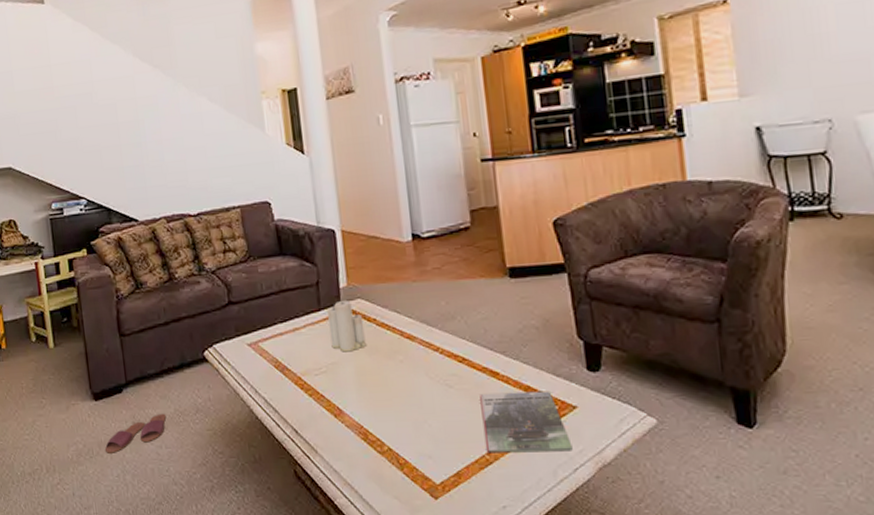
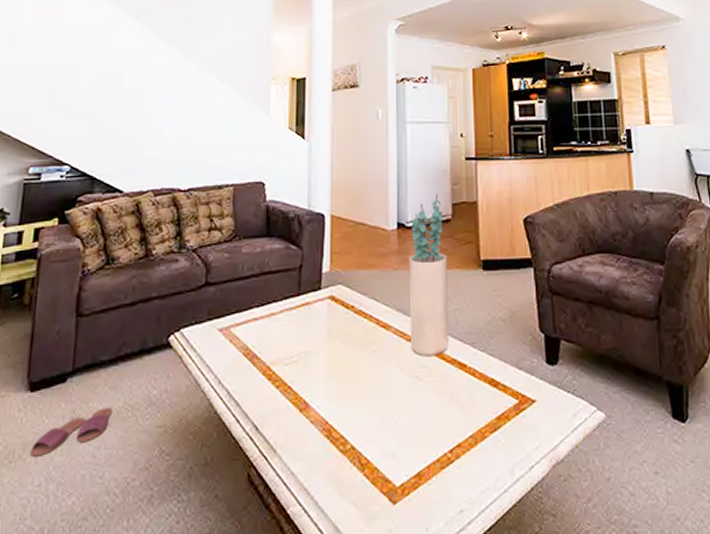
candle: present [327,298,366,352] -> none [306,283,342,340]
vase: none [426,201,479,366] -> present [409,194,449,357]
magazine: present [480,391,573,453] -> none [447,384,530,451]

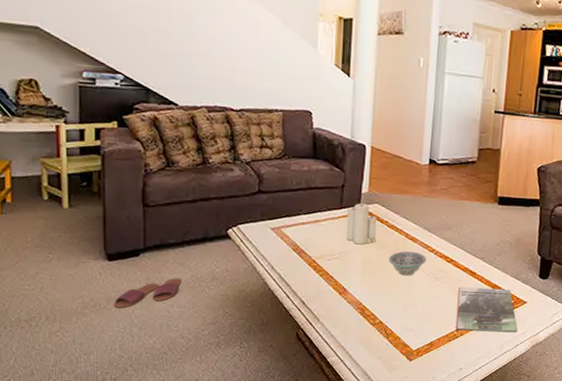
candle: none [306,283,342,340] -> present [346,201,377,245]
decorative bowl: none [357,343,404,378] -> present [388,251,427,276]
vase: present [409,194,449,357] -> none [432,139,470,265]
magazine: none [447,384,530,451] -> present [456,287,518,333]

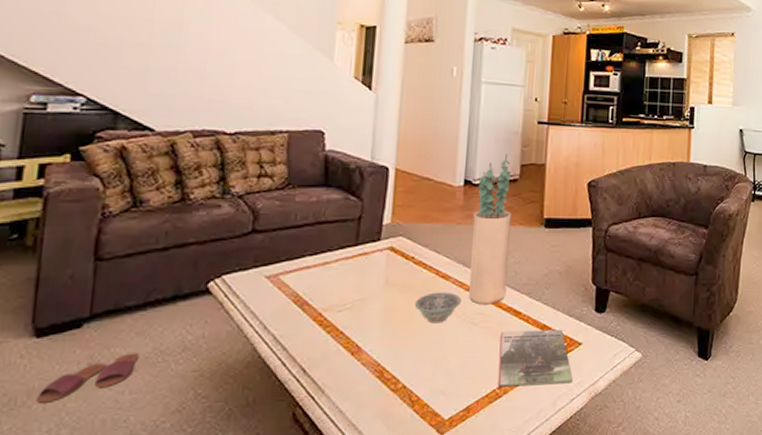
candle: present [346,201,377,245] -> none [362,235,401,289]
vase: none [432,139,470,265] -> present [468,154,511,305]

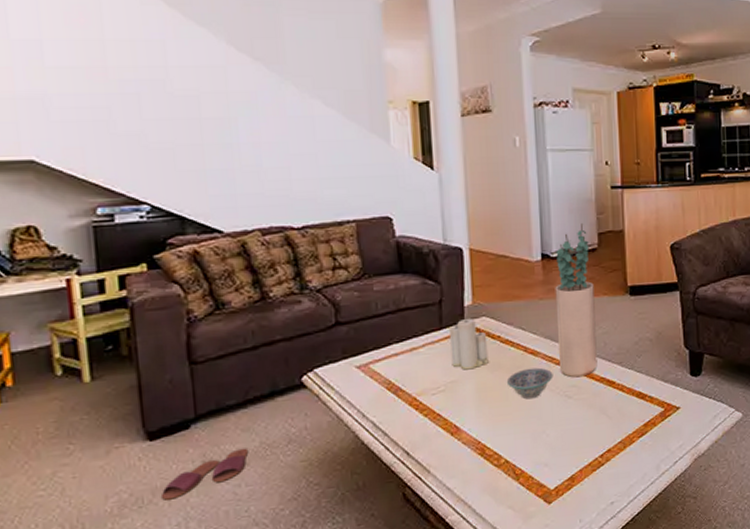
candle: none [362,235,401,289] -> present [450,316,489,370]
magazine: present [498,329,573,388] -> none [596,395,674,456]

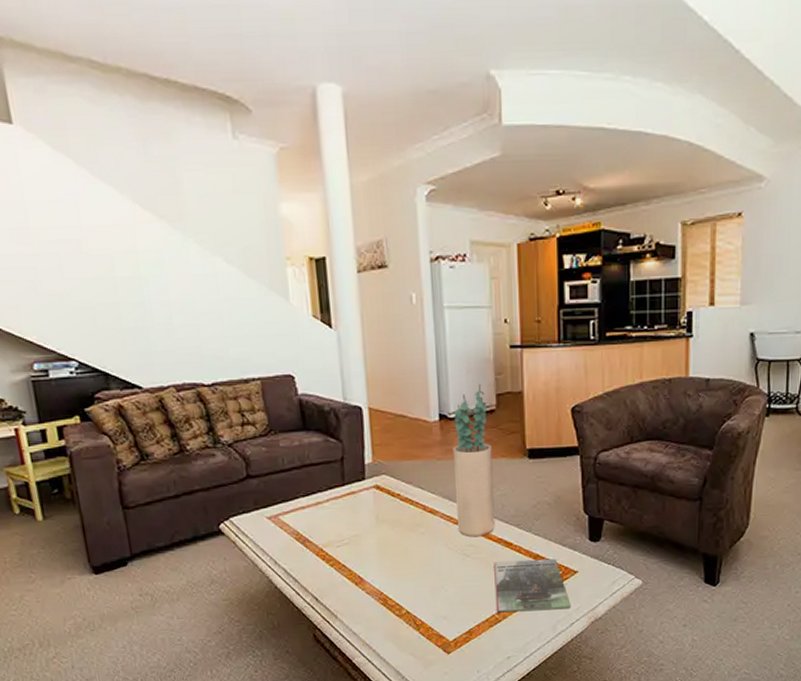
slippers: present [162,448,249,500] -> none [109,585,178,626]
candle: present [450,316,489,370] -> none [352,474,389,525]
decorative bowl: present [506,367,553,400] -> none [406,526,452,556]
magazine: none [596,395,674,456] -> present [494,558,571,613]

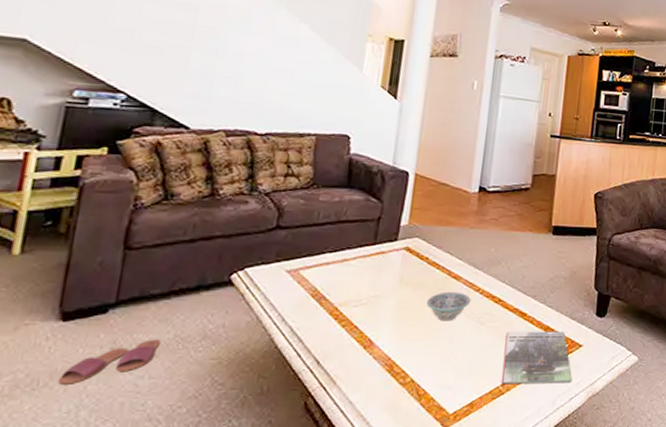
slippers: none [109,585,178,626] -> present [59,339,161,385]
decorative bowl: none [406,526,452,556] -> present [426,291,471,322]
vase: present [453,384,495,537] -> none [478,164,524,306]

